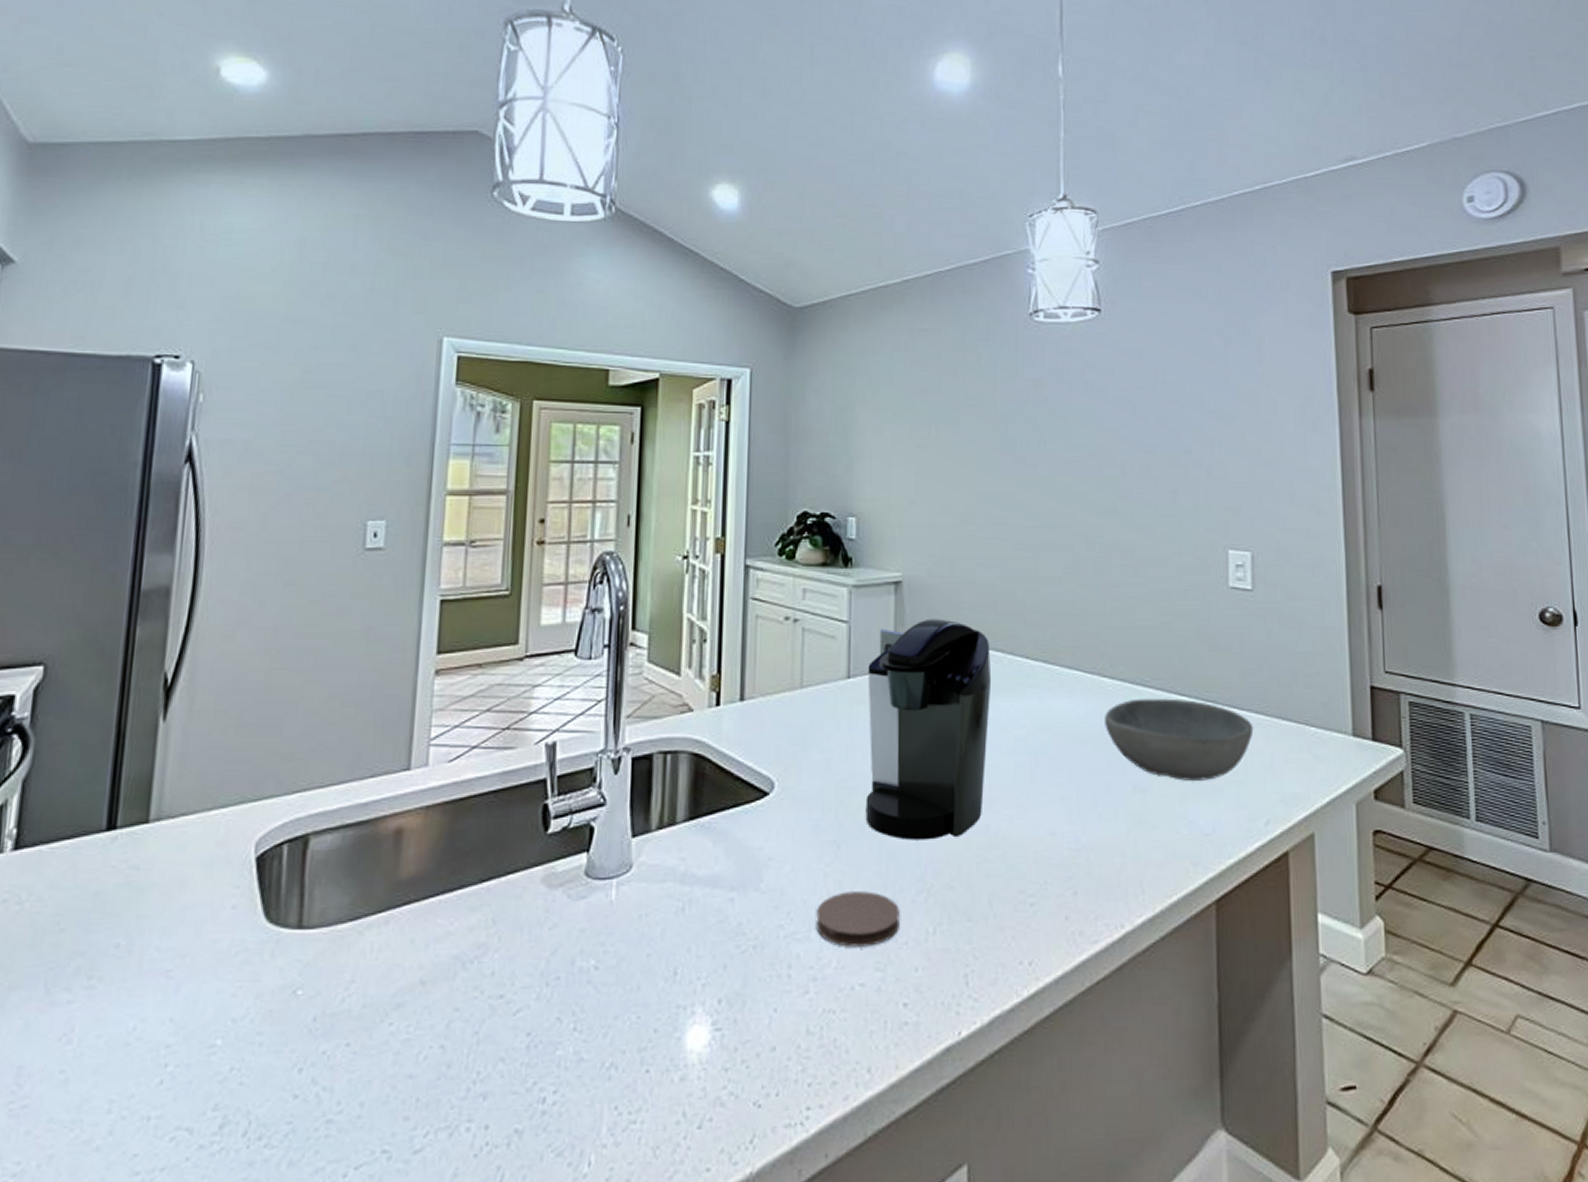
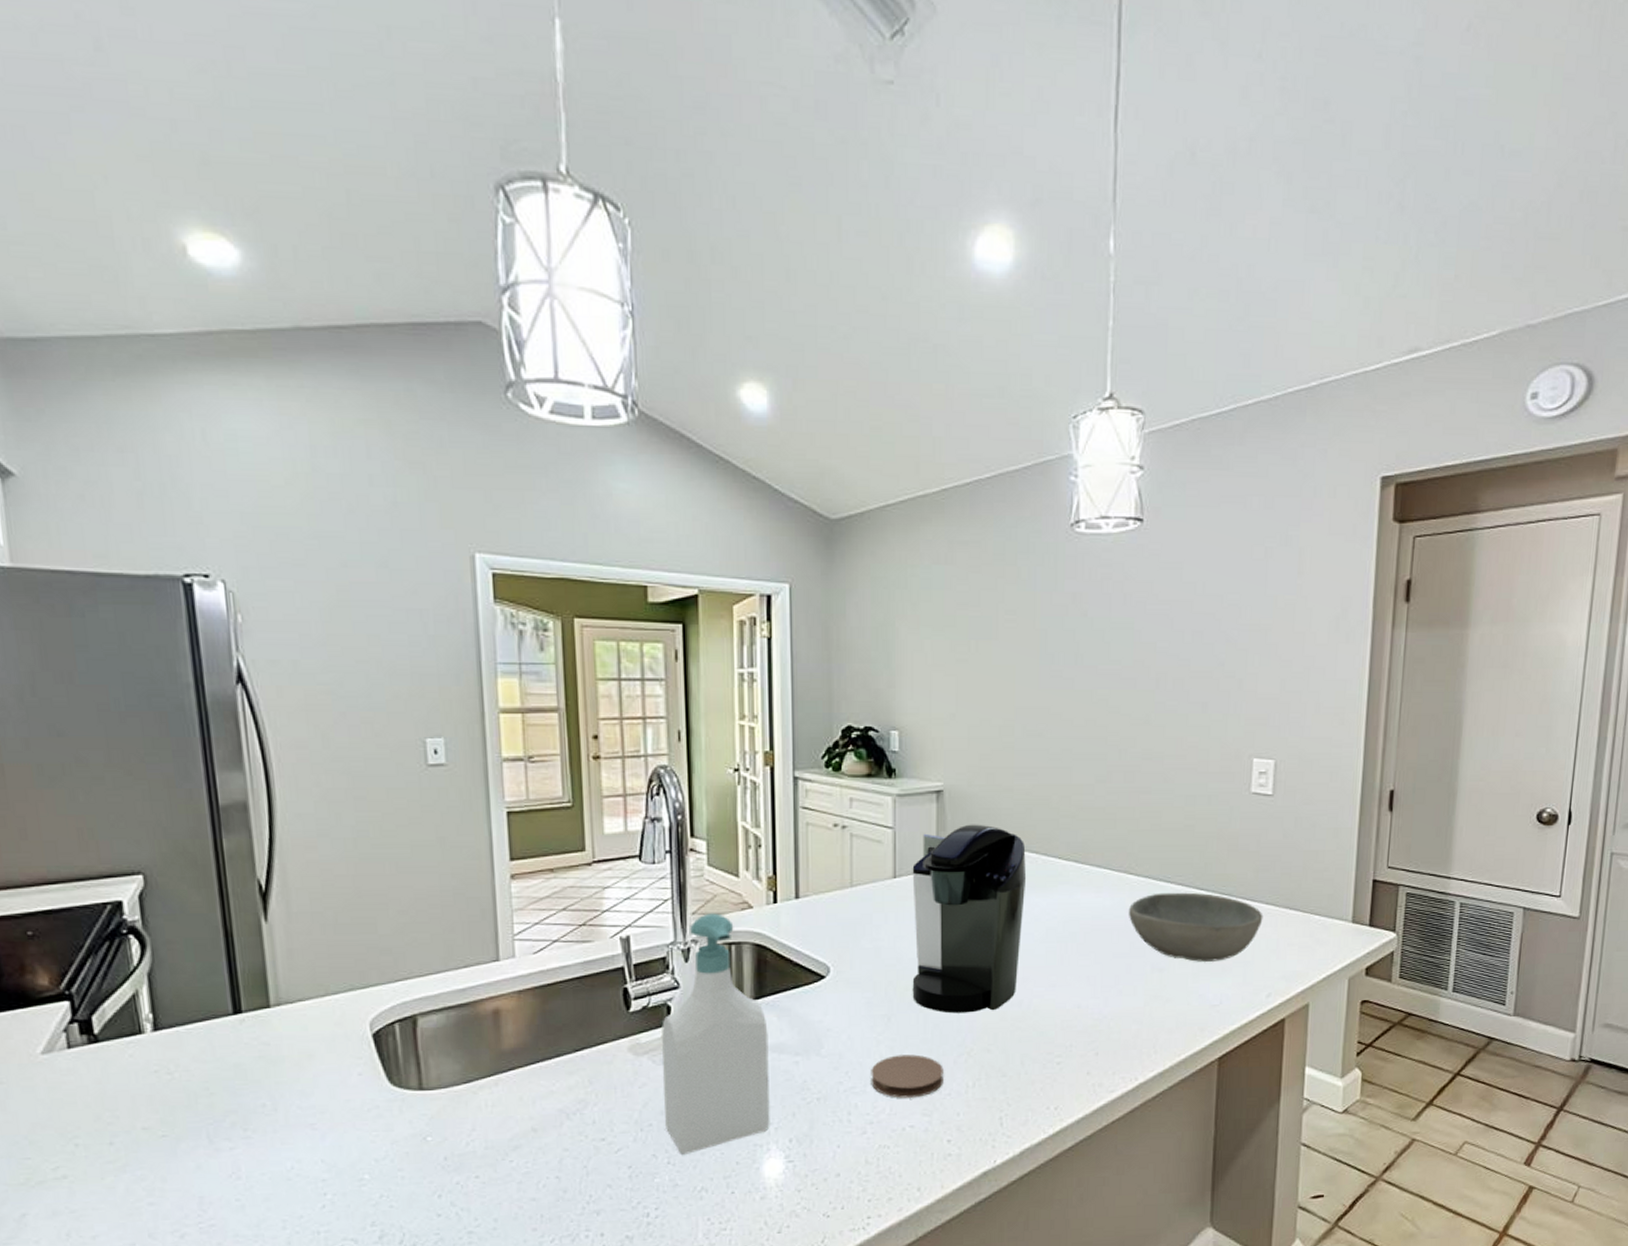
soap bottle: none [575,717,701,1018] -> present [662,913,770,1154]

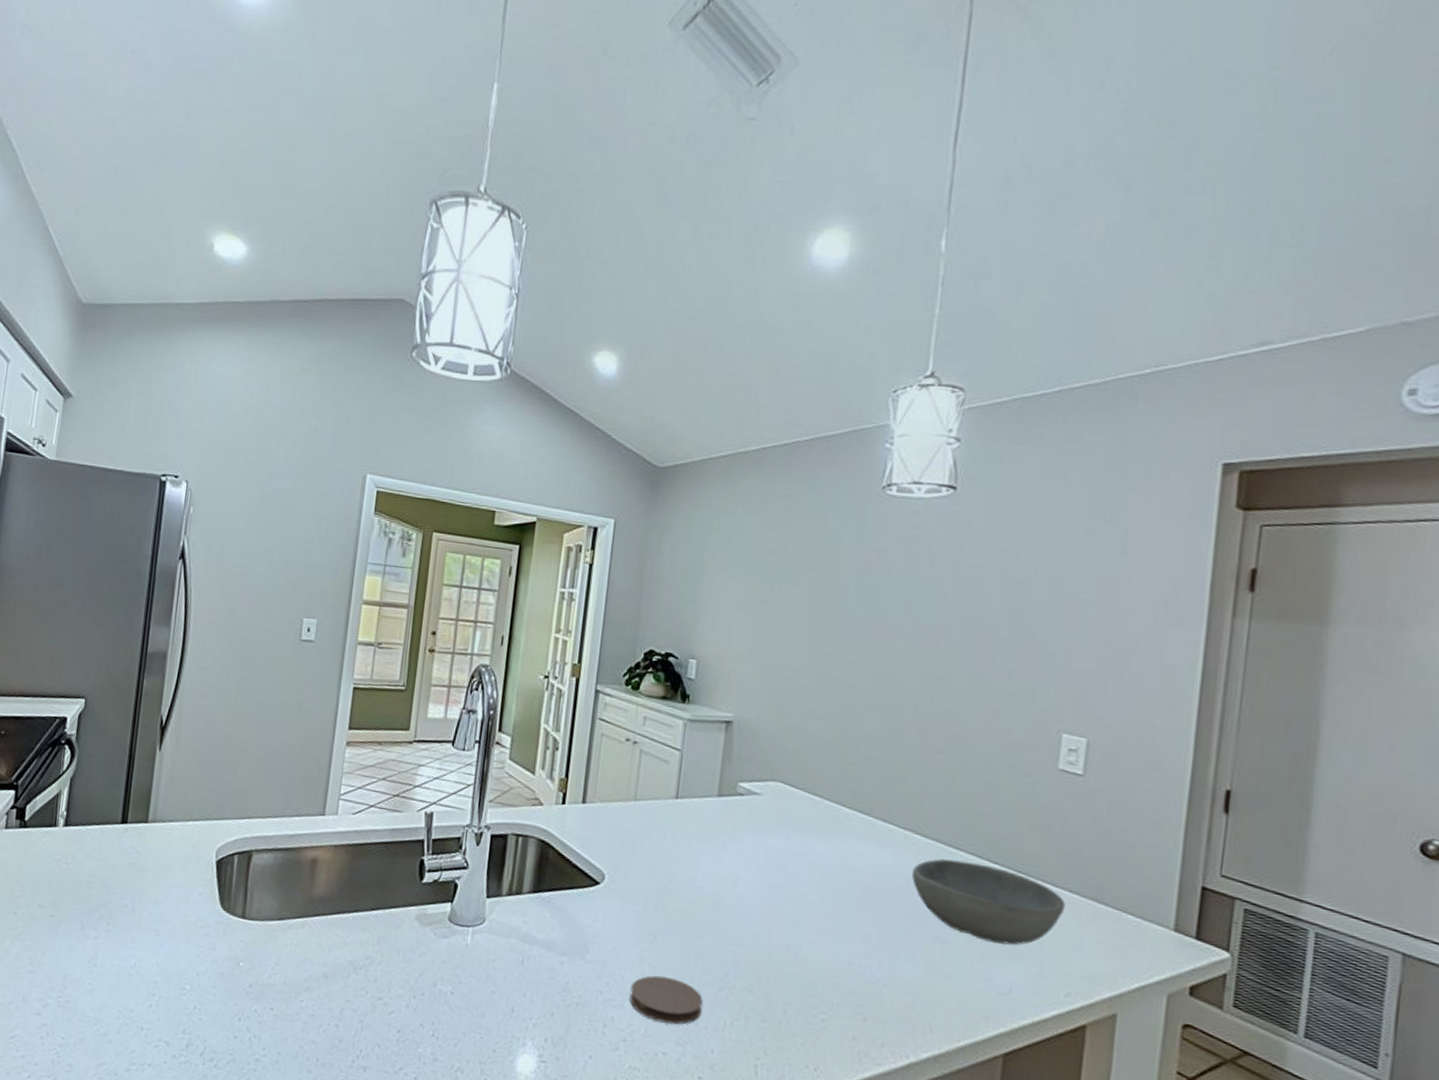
soap bottle: present [662,913,770,1154] -> none [435,803,541,1031]
coffee maker: present [912,824,1027,1014] -> none [680,757,809,950]

